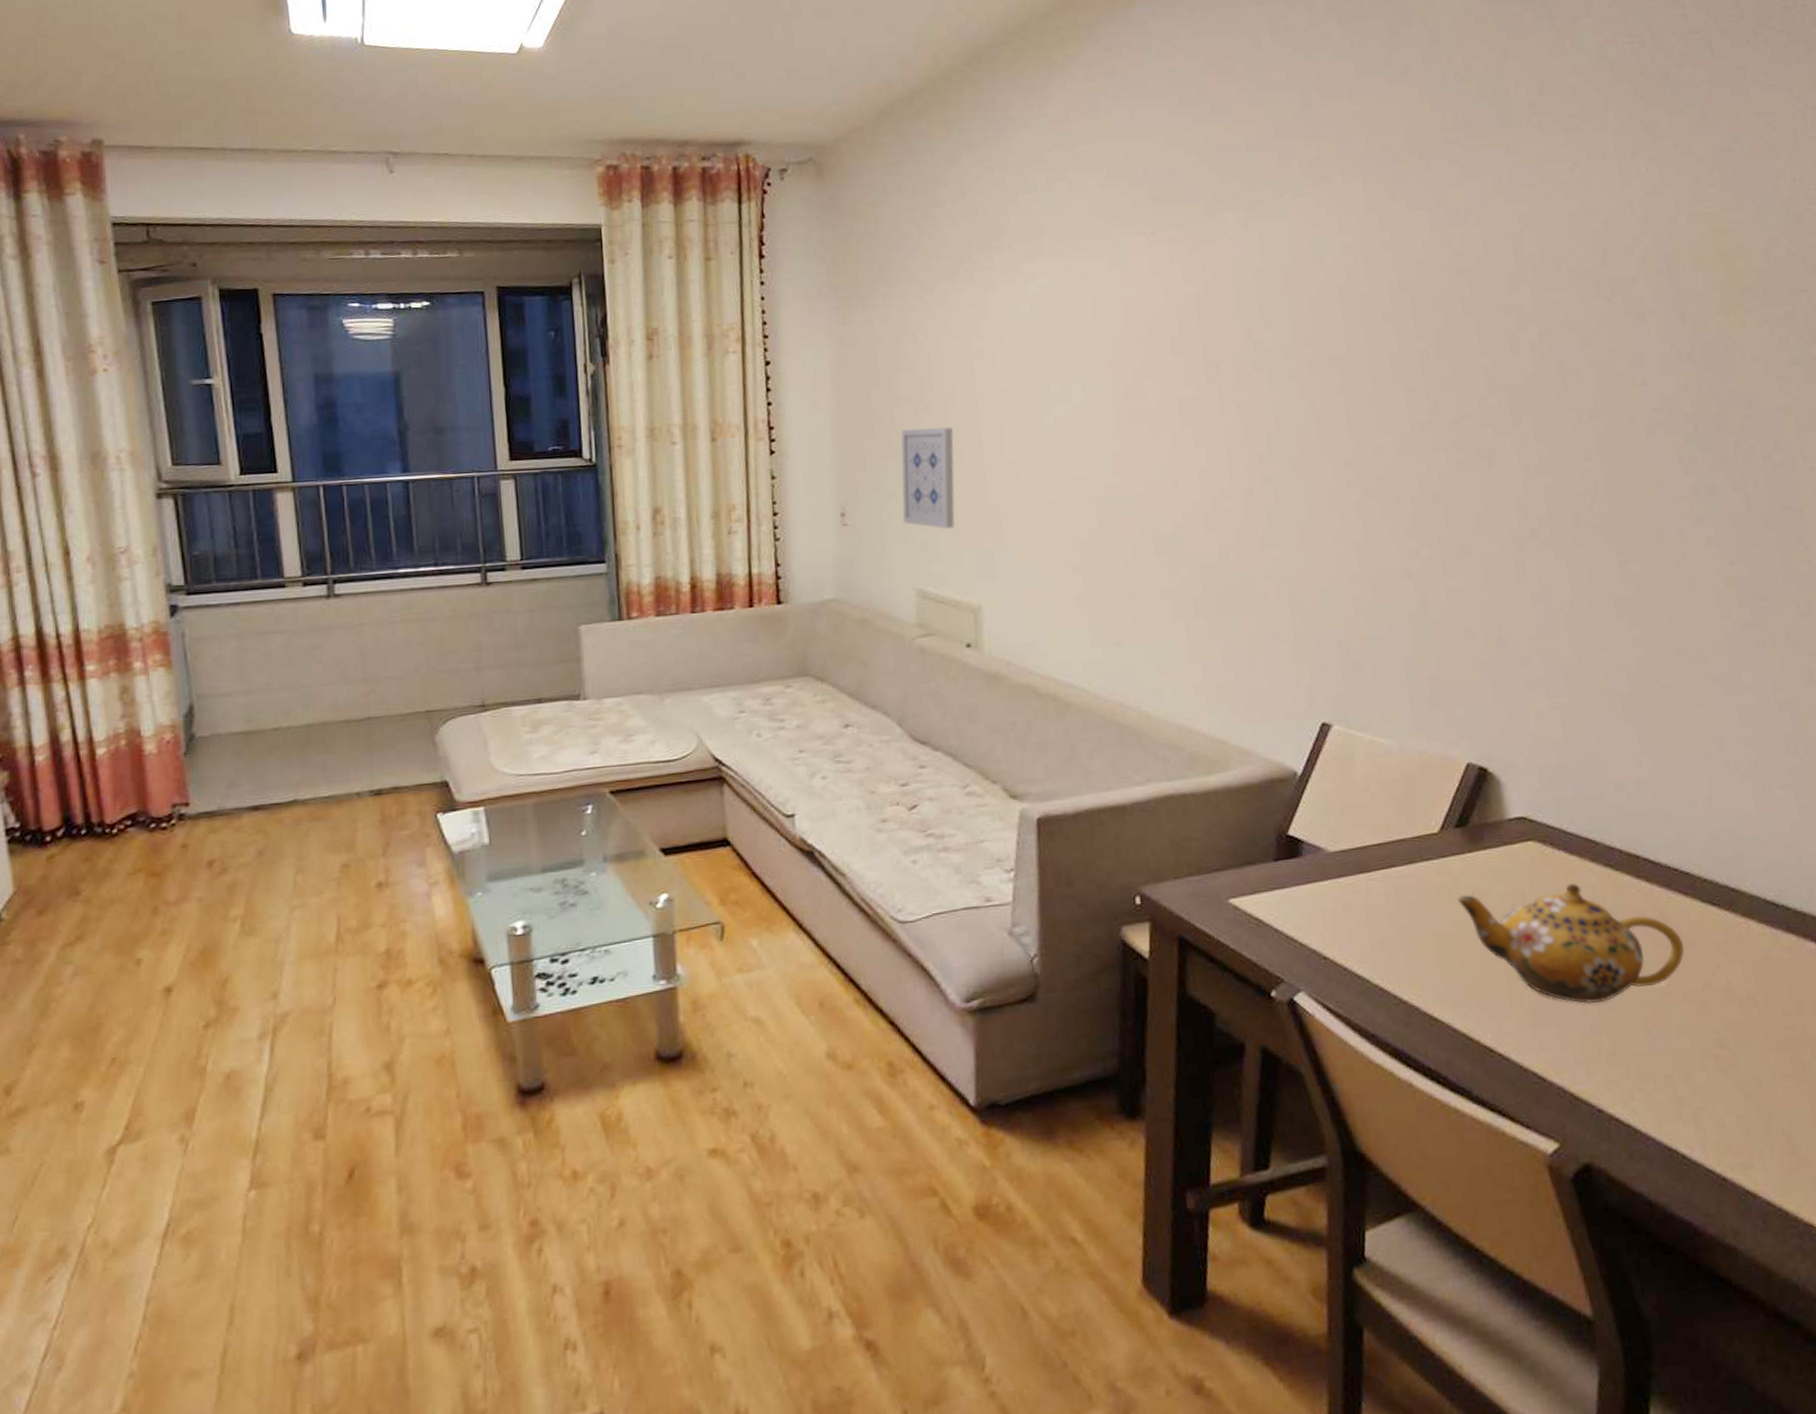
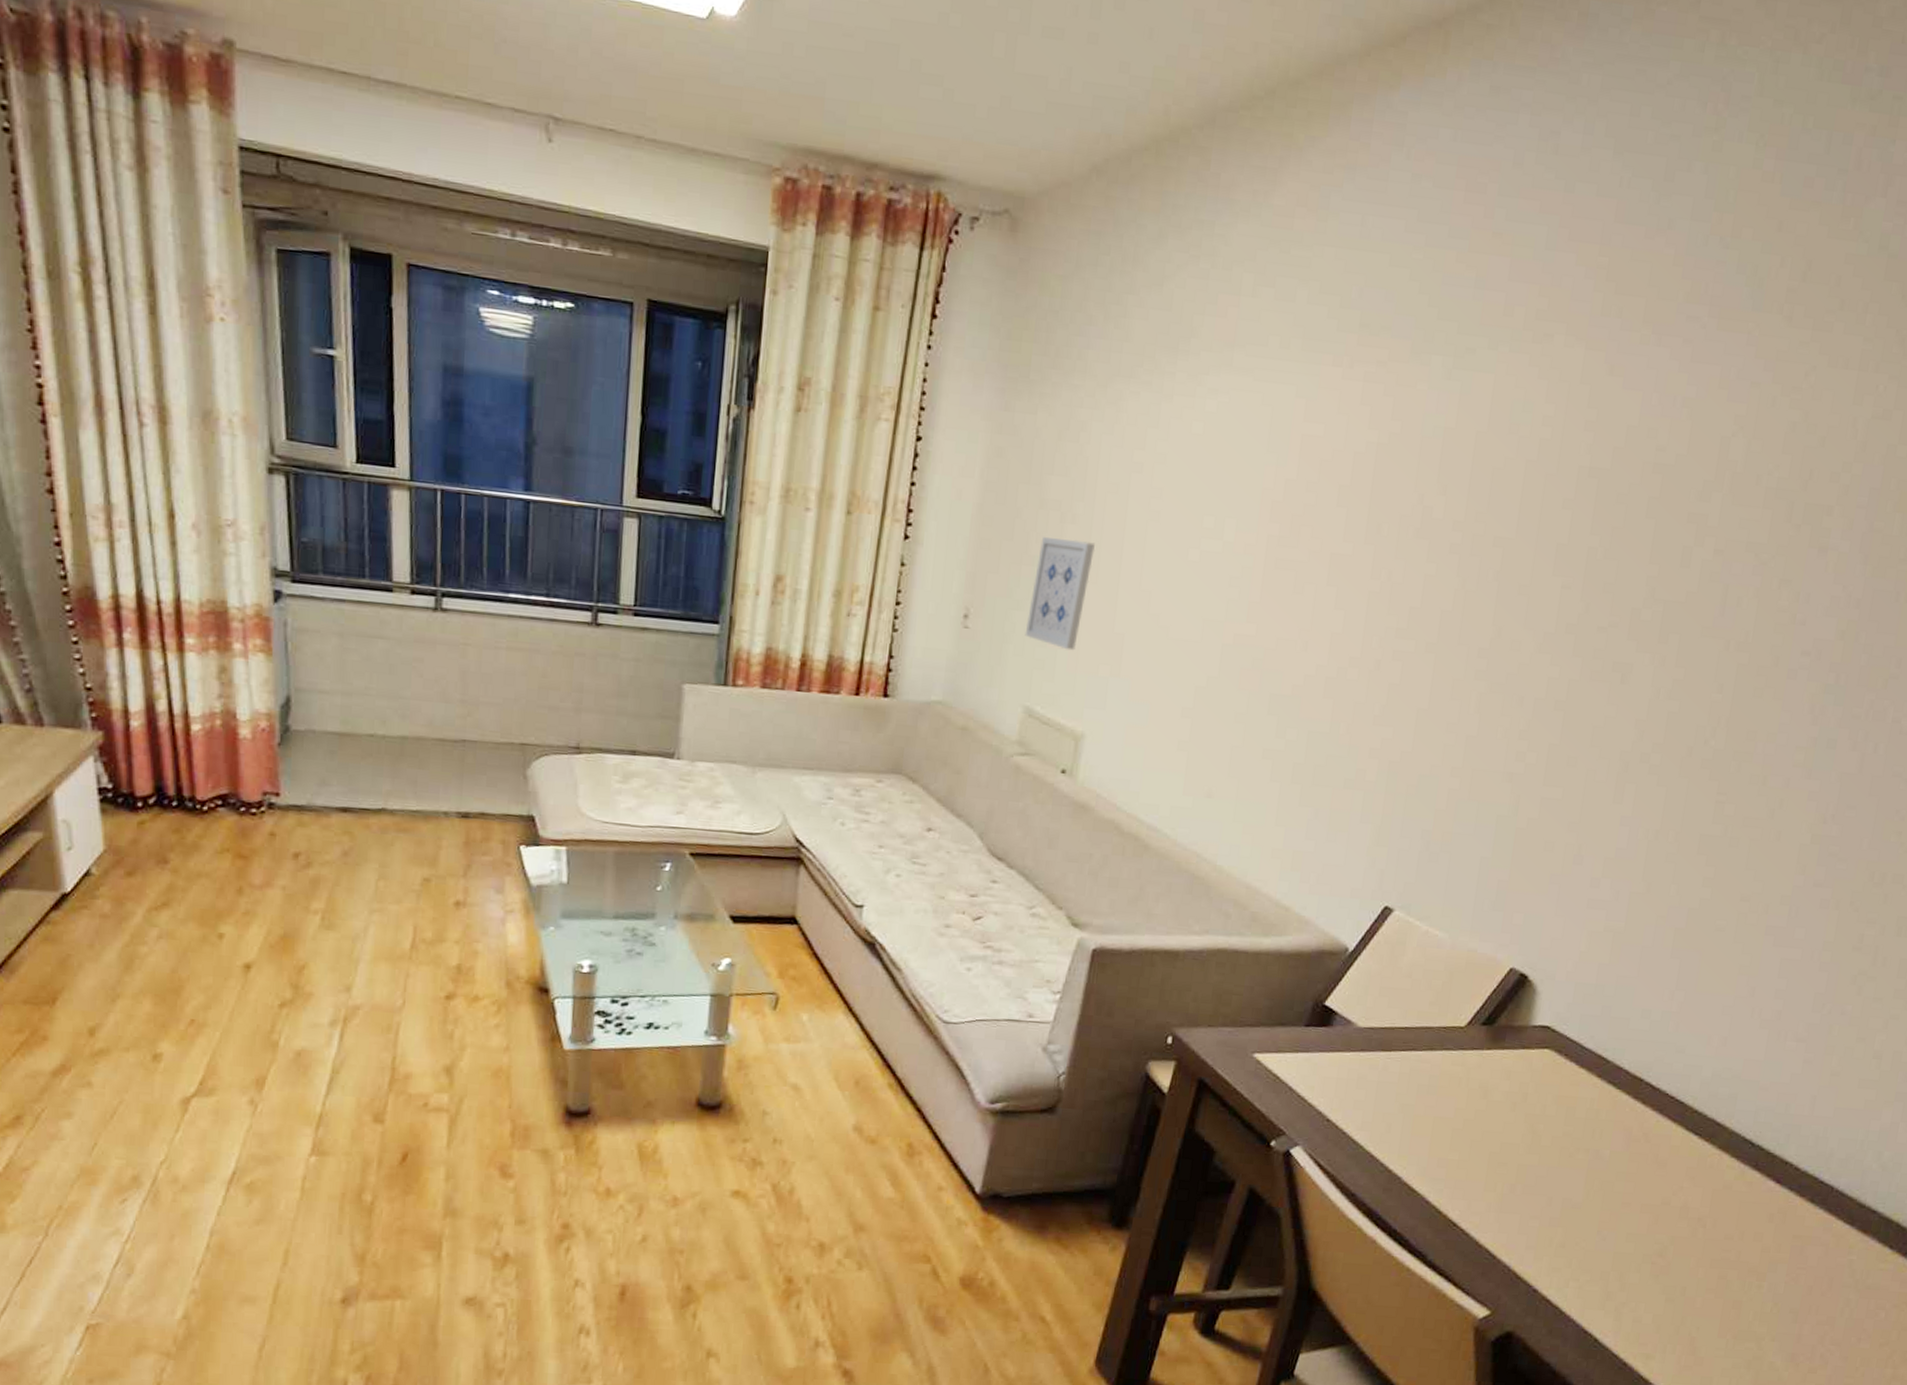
teapot: present [1457,883,1684,1004] -> none [1464,1086,1657,1201]

